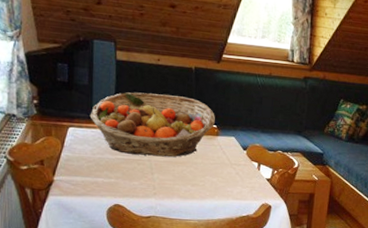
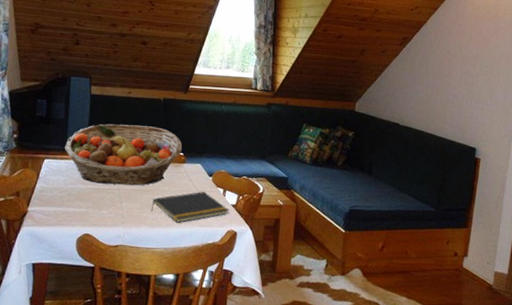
notepad: none [183,164,264,195] -> present [151,191,229,223]

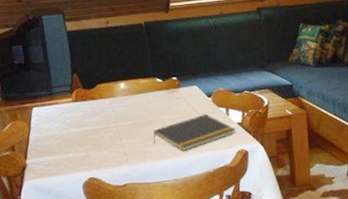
fruit basket: present [64,123,182,186] -> none [50,54,174,124]

